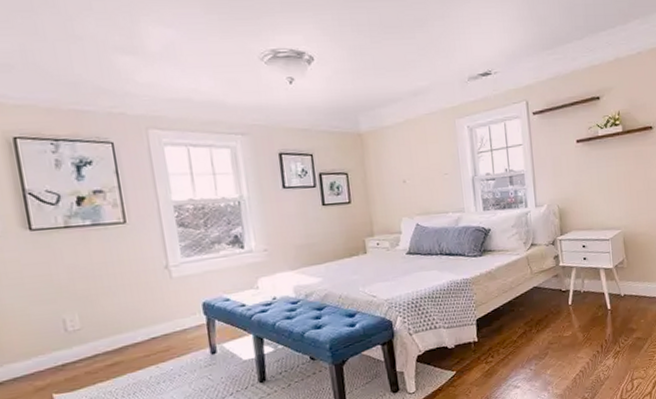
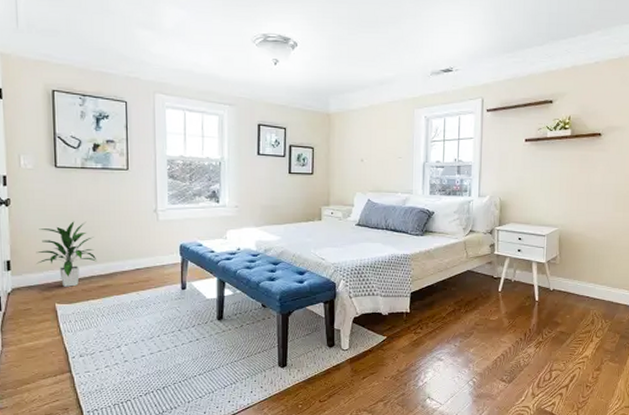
indoor plant: none [18,290,101,373] -> present [36,221,97,287]

